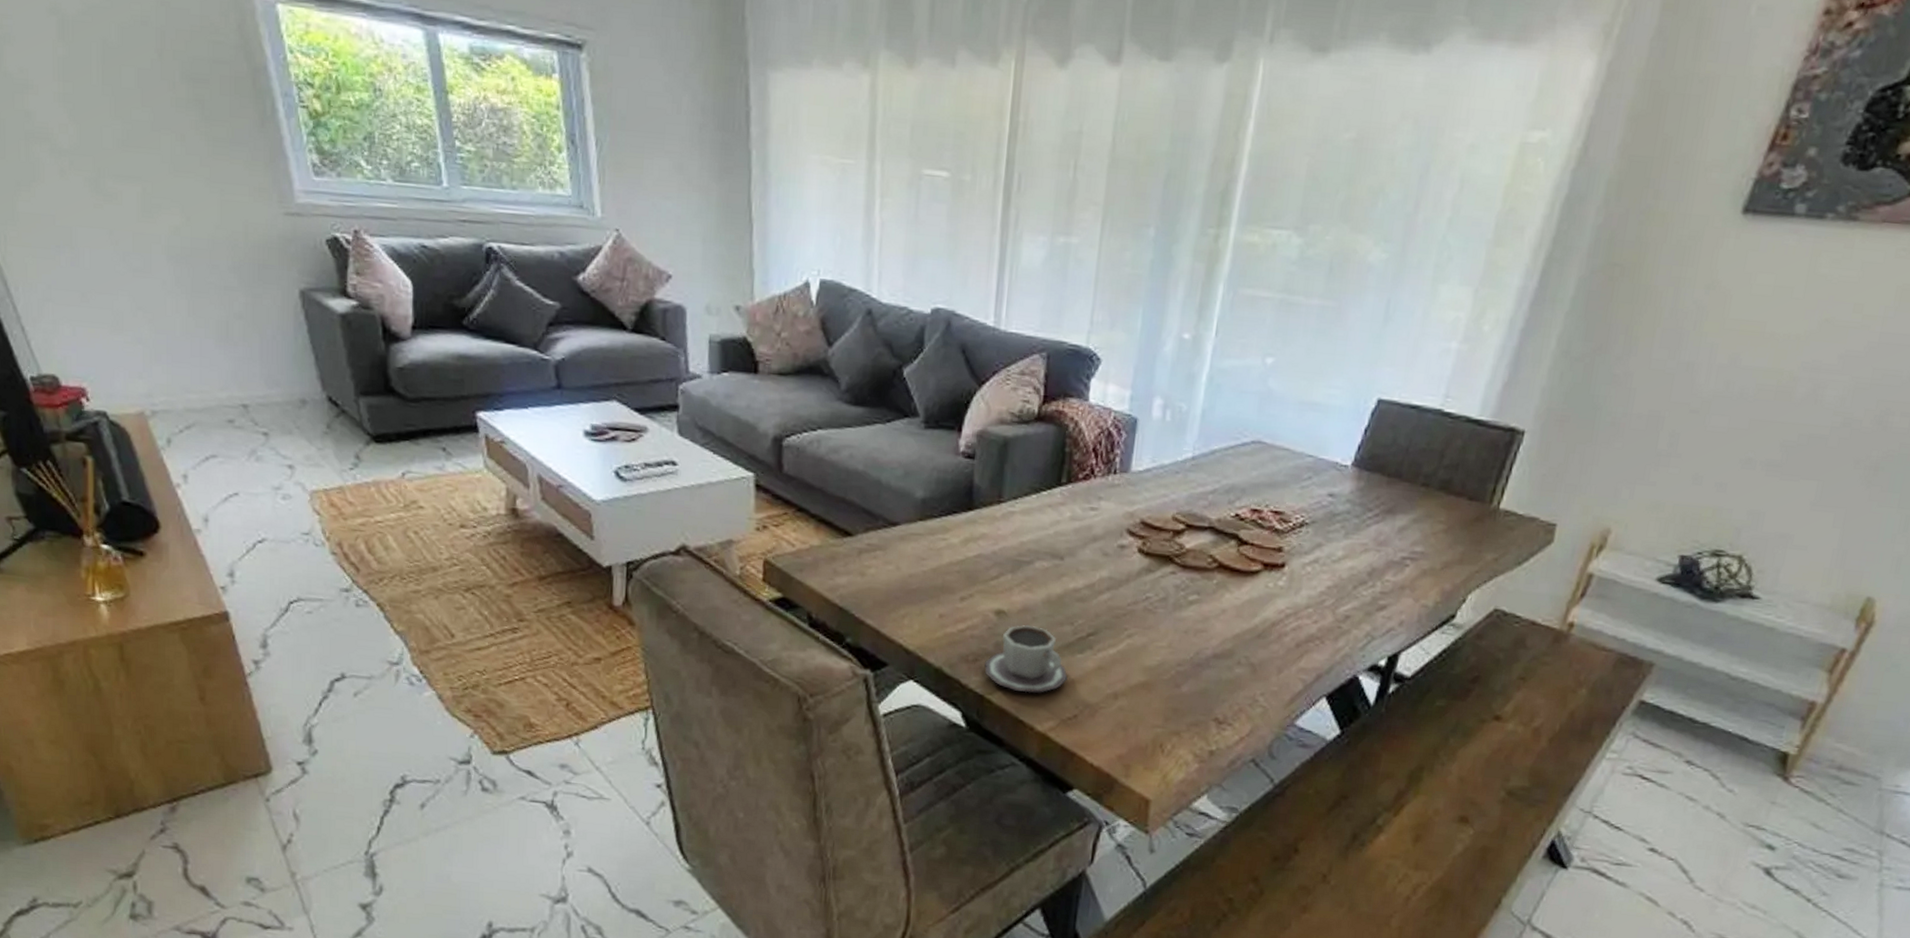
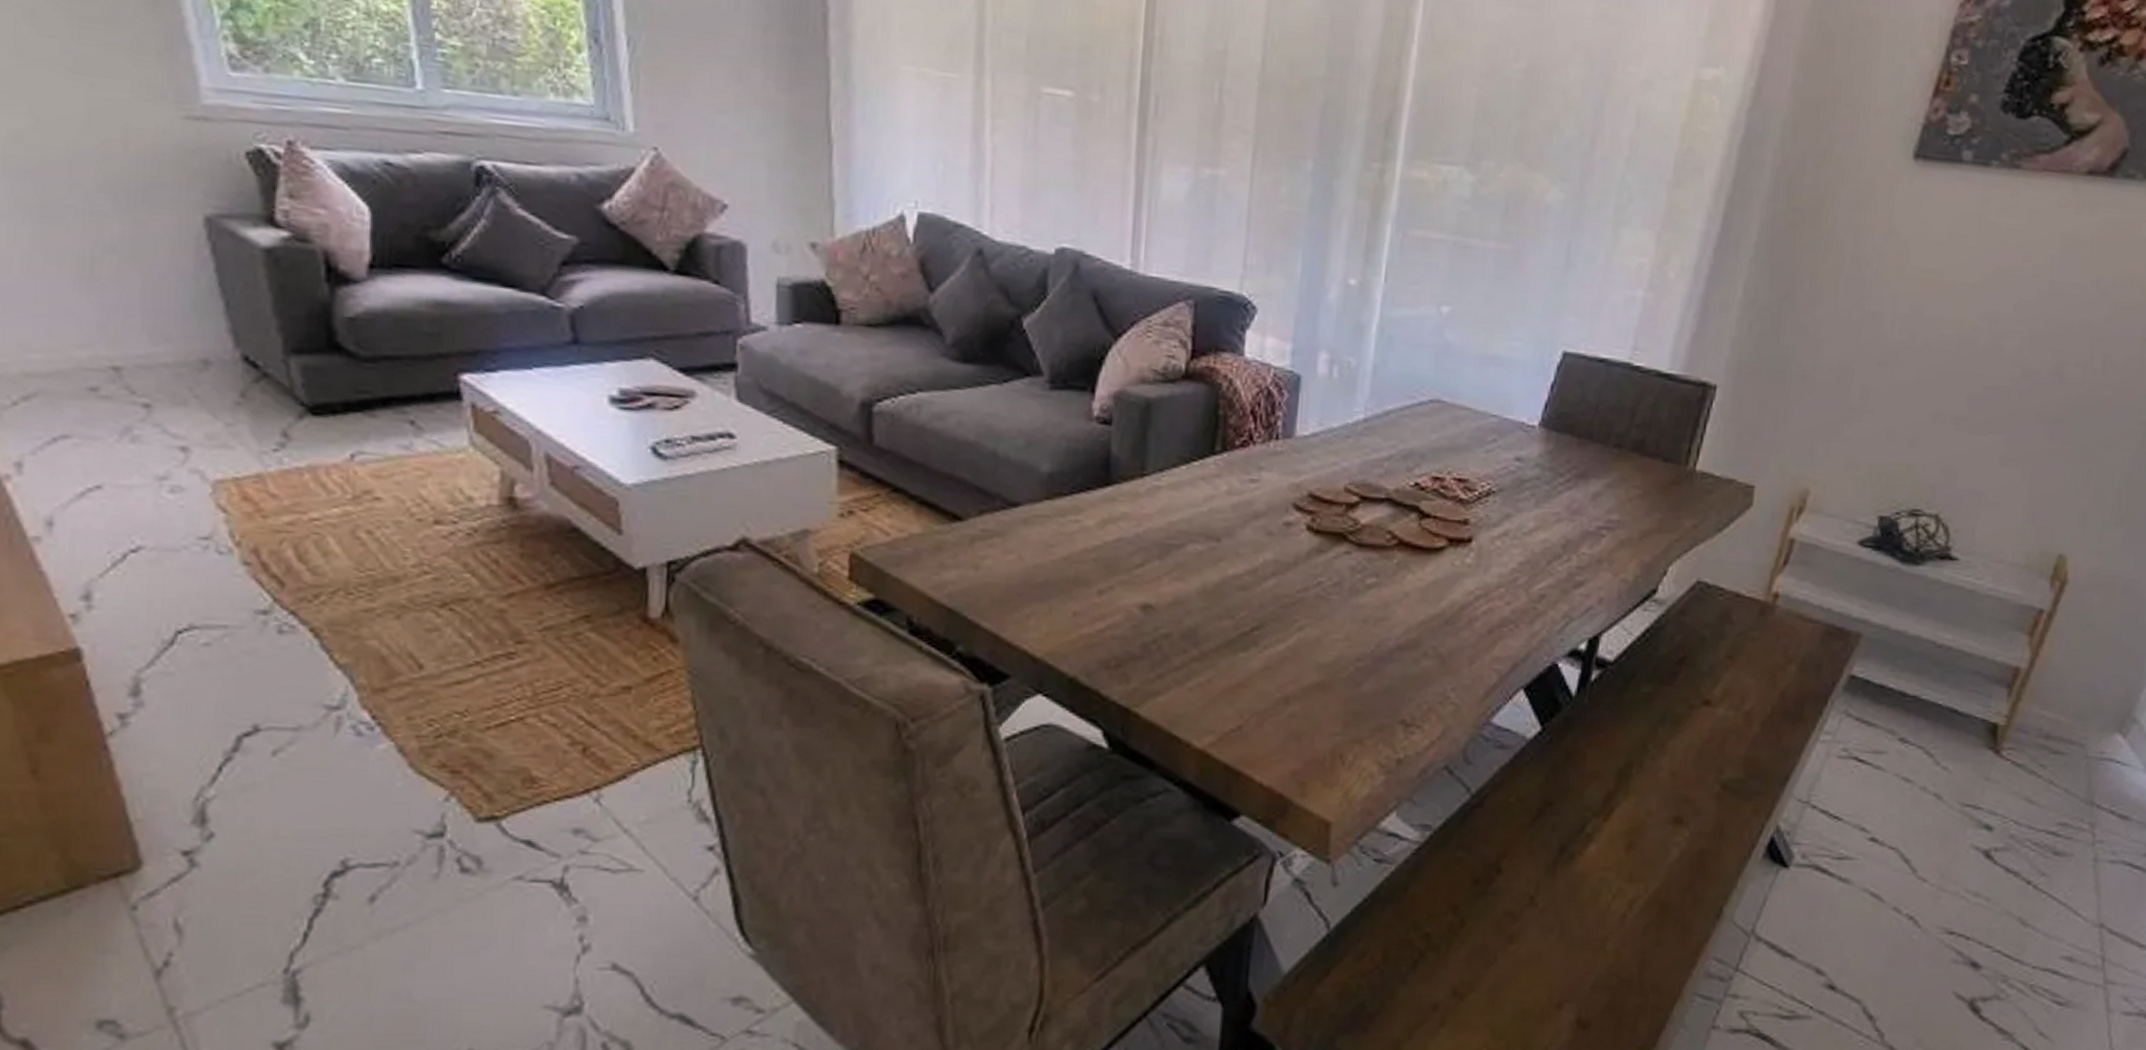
cup: present [984,624,1068,693] -> none [1129,620,1230,703]

